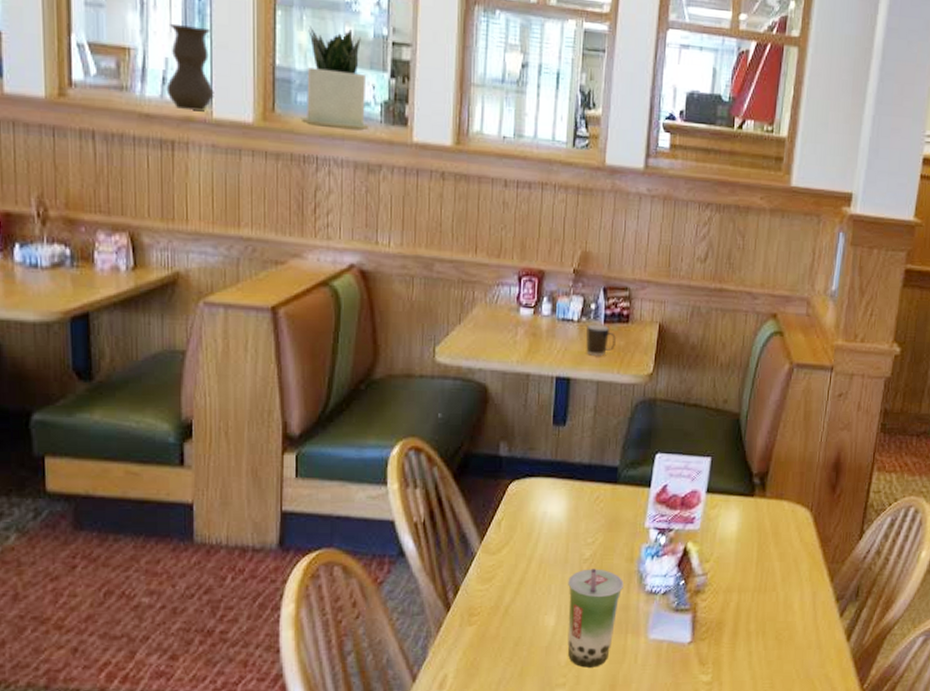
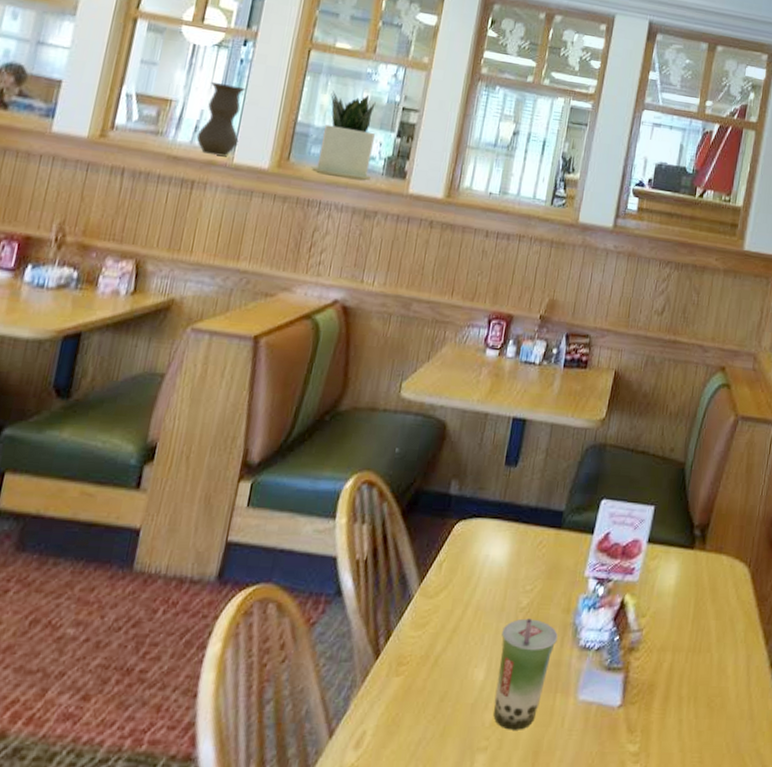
mug: present [585,323,616,356] -> none [543,367,573,399]

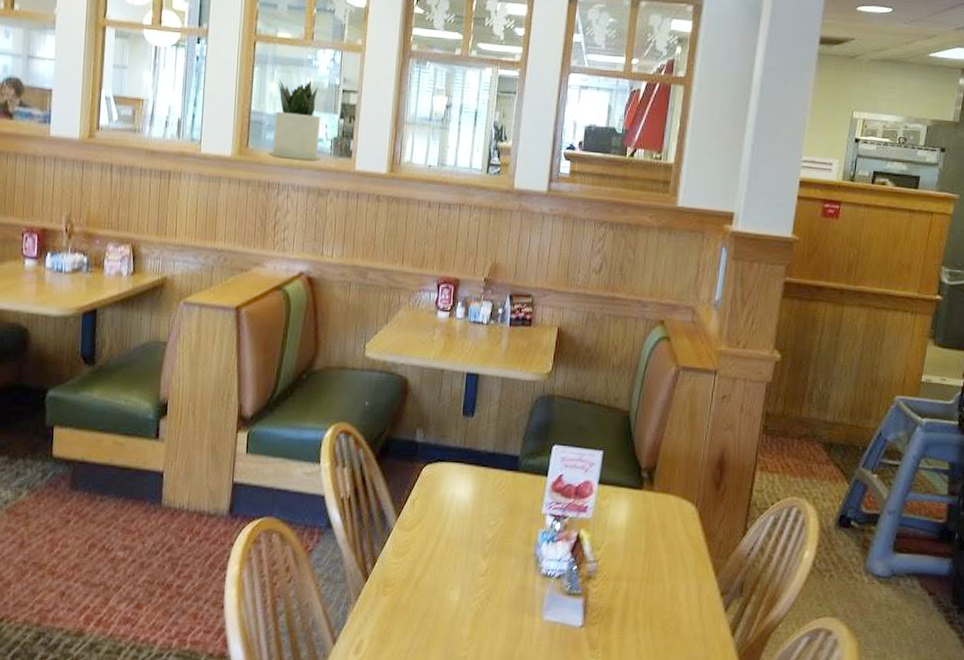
vase: present [196,81,246,157] -> none [167,79,204,148]
beverage cup: present [494,618,558,730] -> none [469,549,521,644]

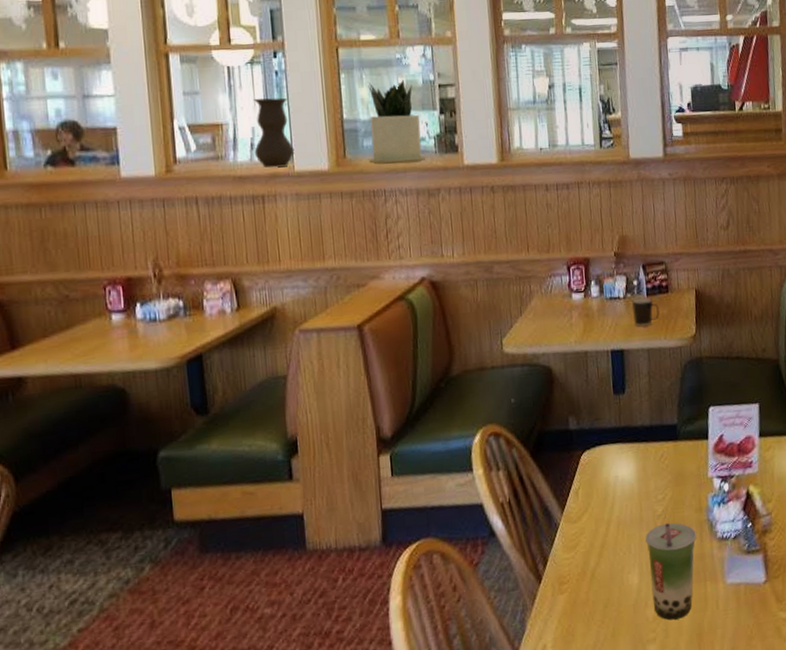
vase: none [167,79,204,148] -> present [254,98,295,168]
beverage cup: none [469,549,521,644] -> present [645,522,697,620]
mug: none [492,326,520,355] -> present [632,297,660,327]

